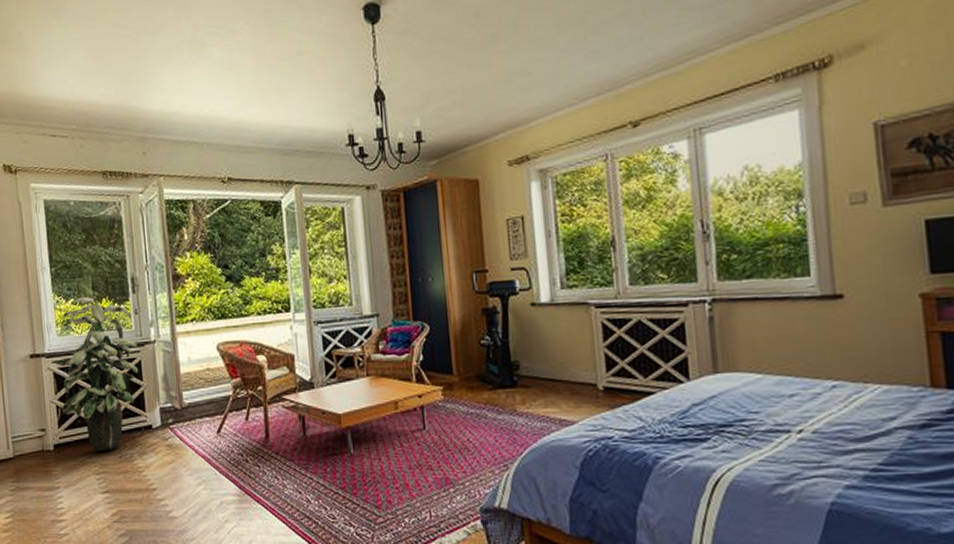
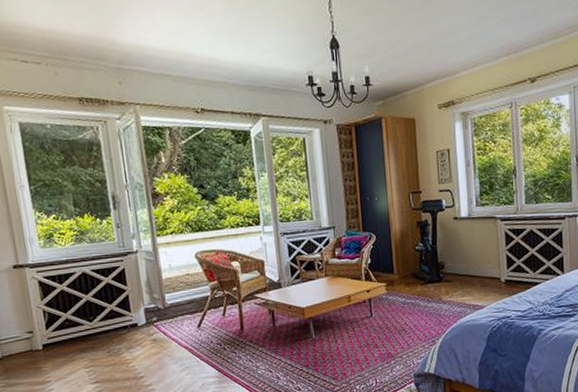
indoor plant: present [52,297,138,452] -> none [36,213,122,349]

